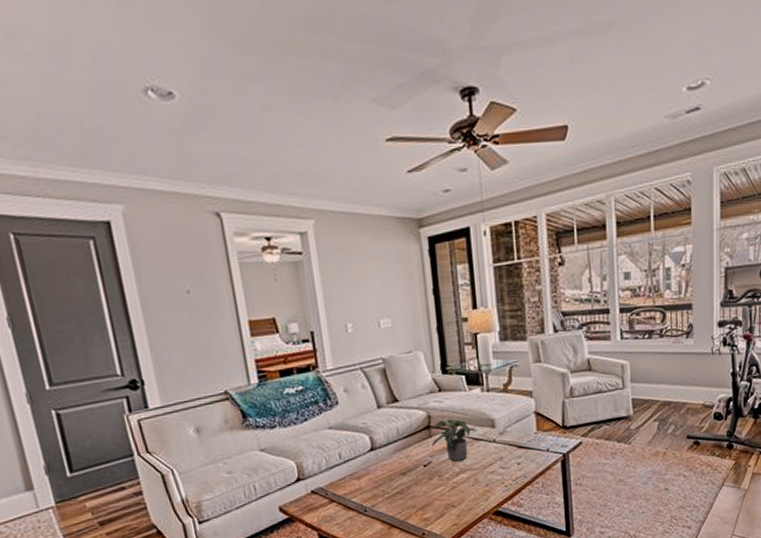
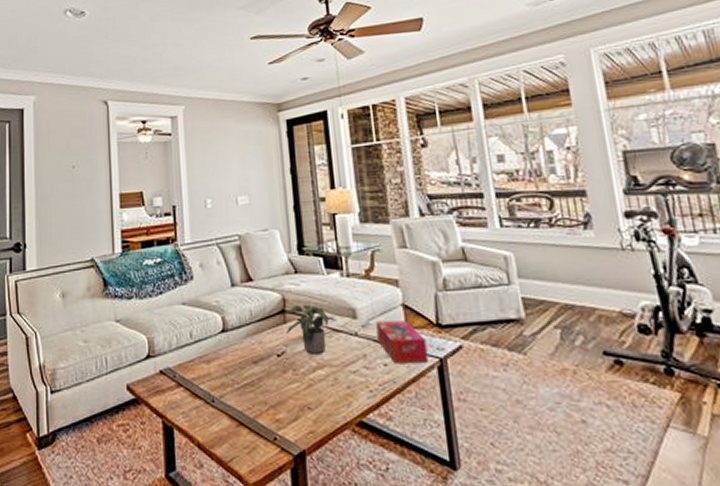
tissue box: none [512,425,554,462] -> present [376,321,429,364]

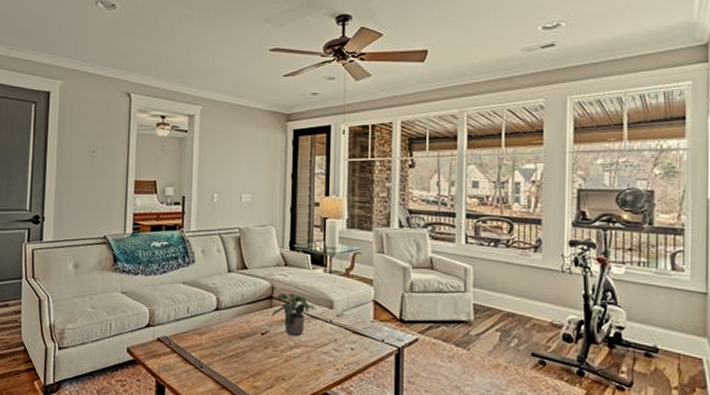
tissue box: present [376,321,429,364] -> none [349,313,389,350]

